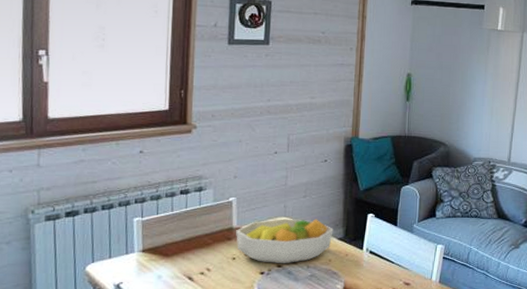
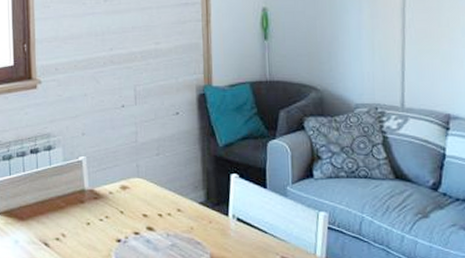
fruit bowl: present [236,219,334,264] -> none [88,180,193,231]

